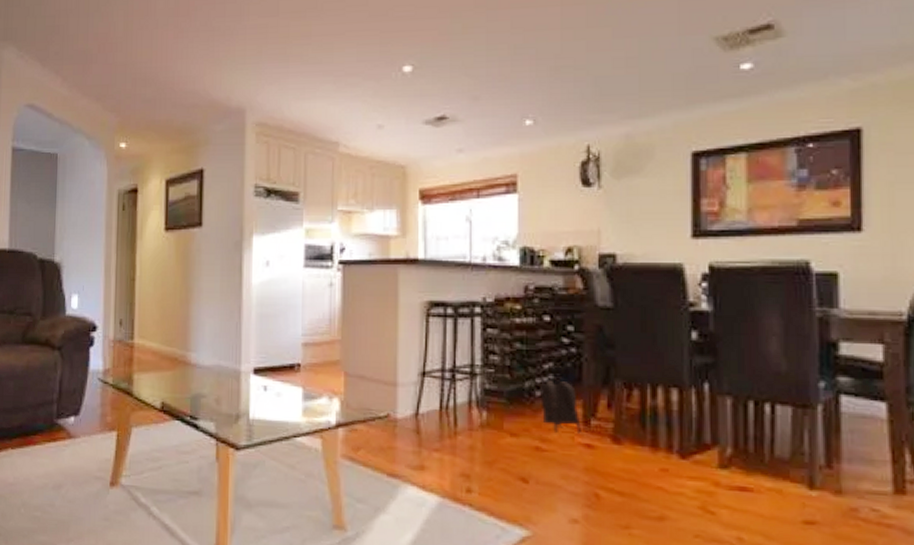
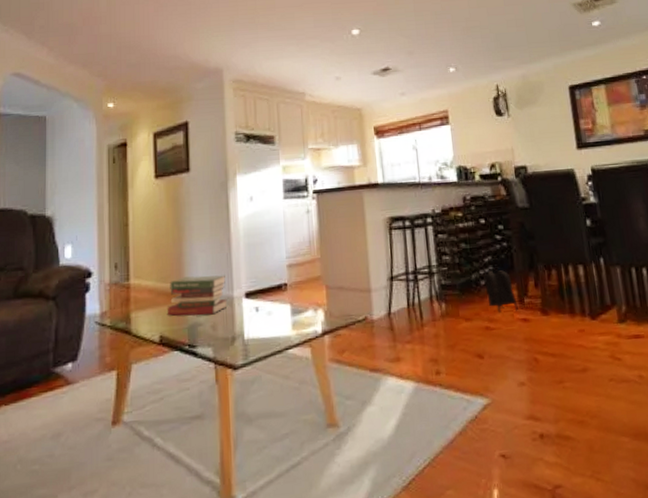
books: none [171,343,234,388] -> present [168,275,228,316]

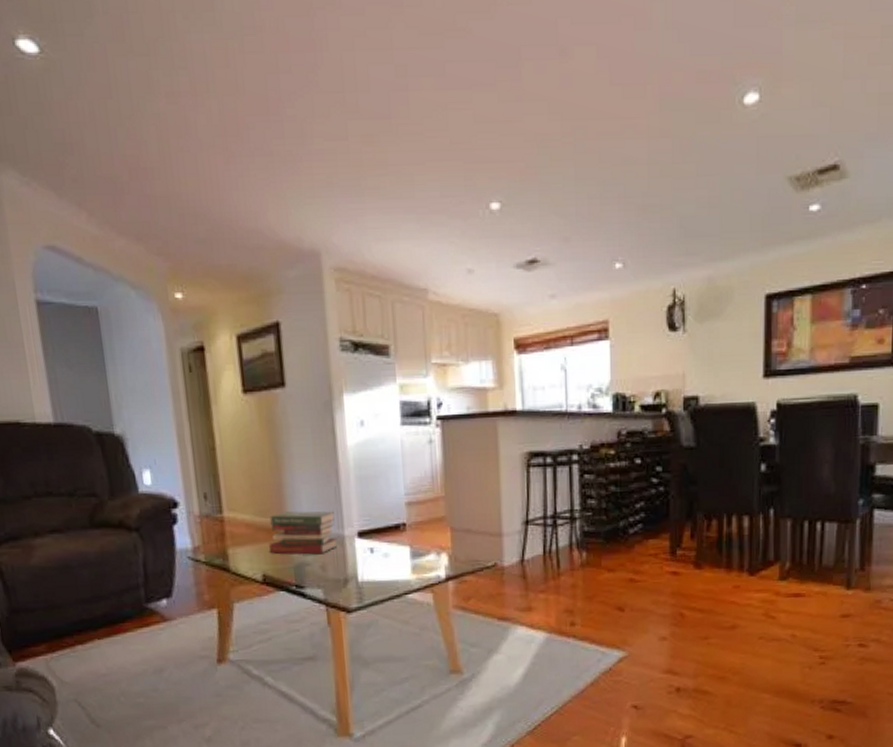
backpack: present [483,268,518,313] -> none [633,516,668,564]

